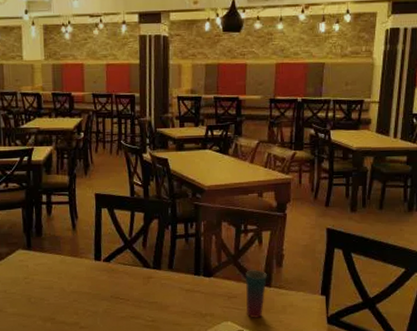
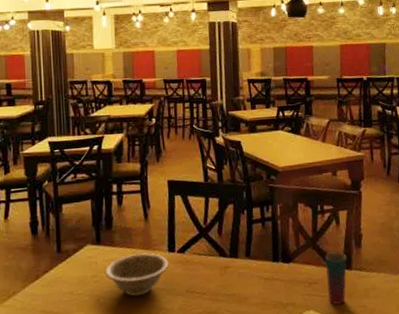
decorative bowl: none [35,259,95,299] -> present [104,252,169,297]

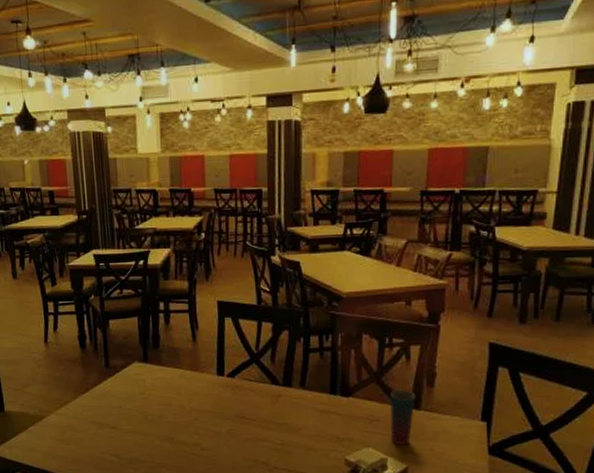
decorative bowl: present [104,252,169,297] -> none [152,373,218,417]

